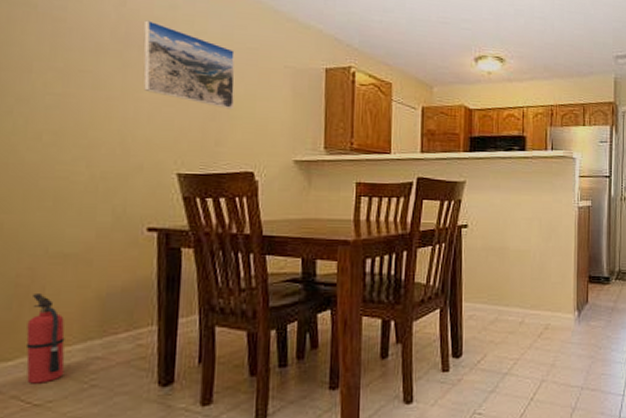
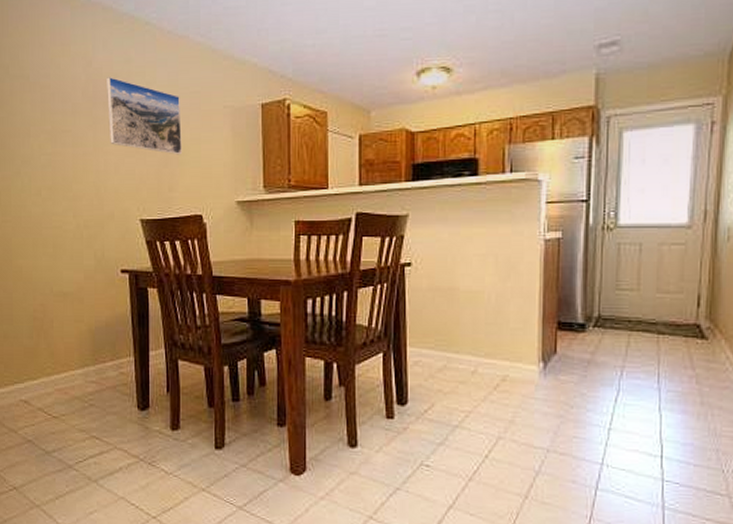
fire extinguisher: present [25,294,65,384] -> none [44,326,71,400]

